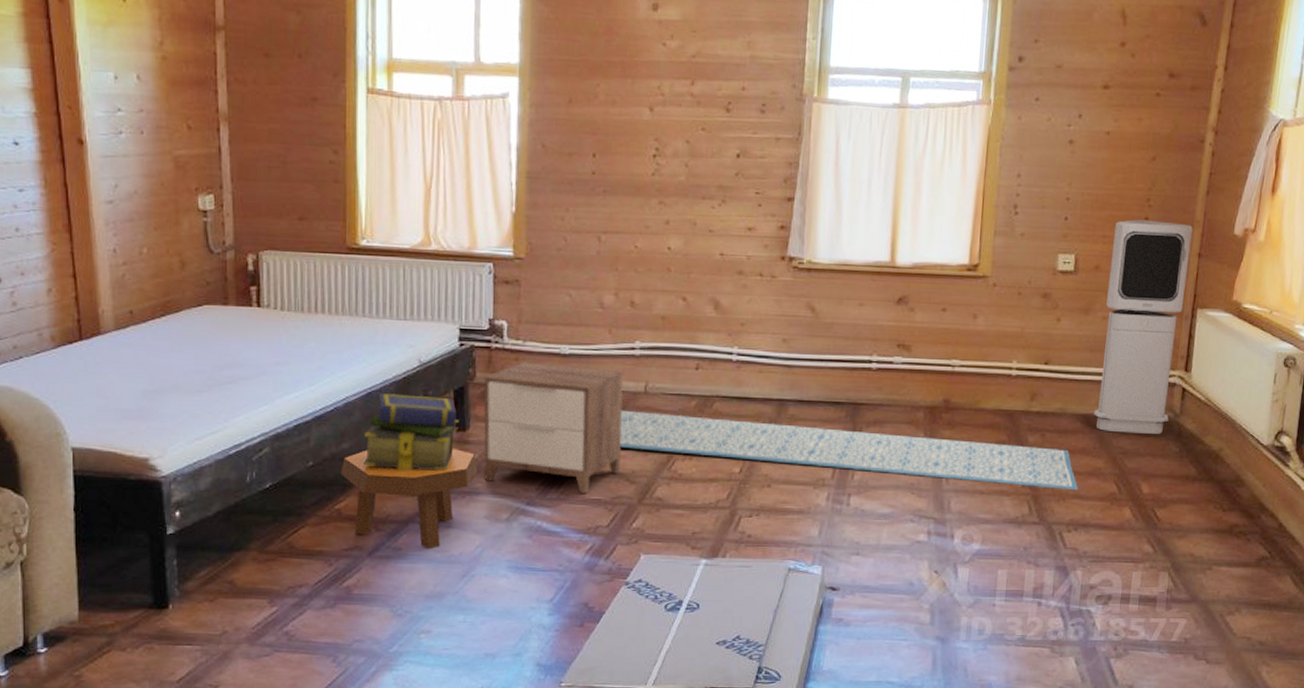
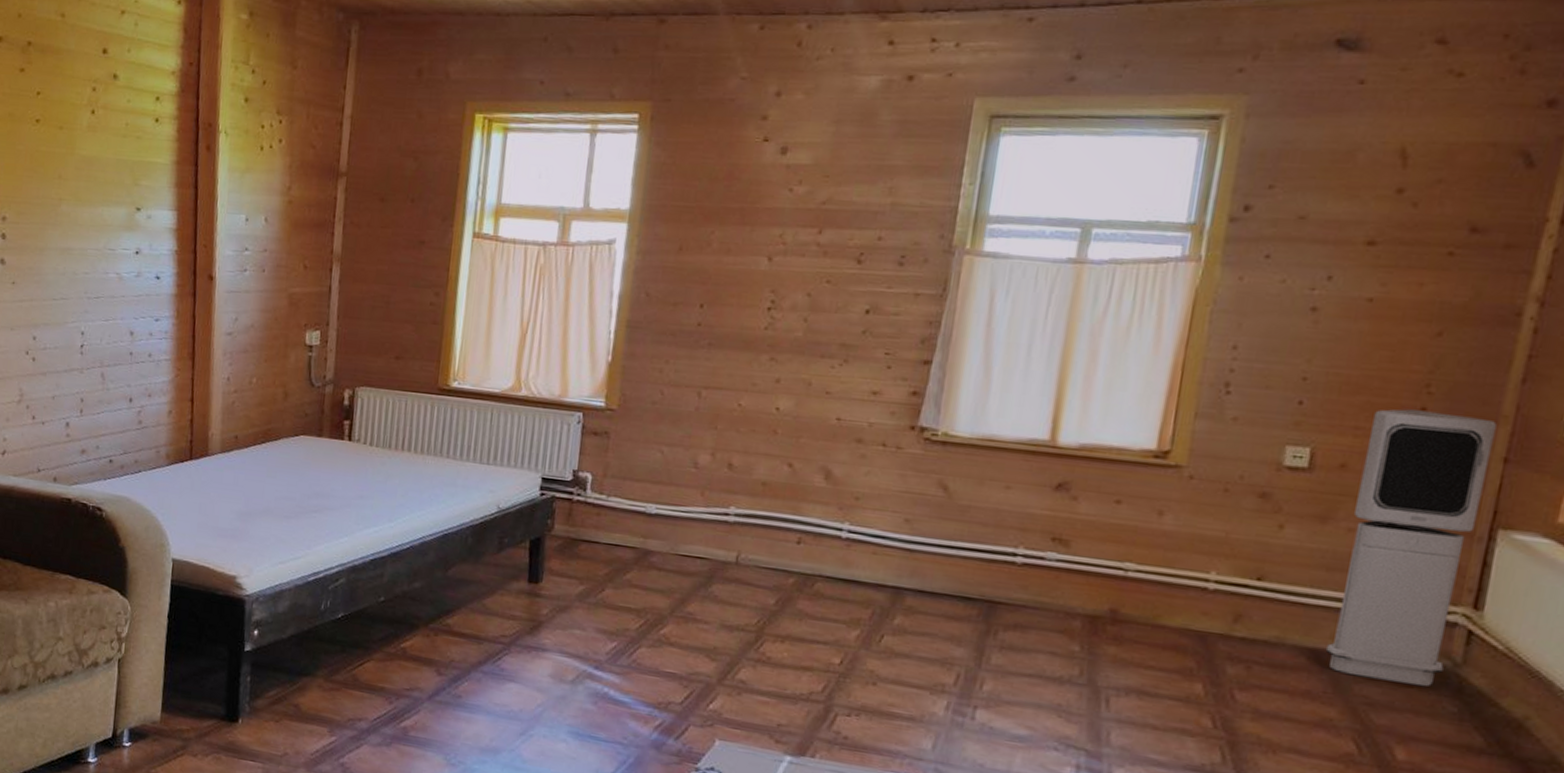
footstool: present [340,449,479,549] -> none [409,591,548,701]
stack of books: present [362,394,459,471] -> none [432,536,532,622]
nightstand: present [483,362,624,494] -> none [552,517,714,666]
rug: present [619,410,1079,491] -> none [702,579,1297,744]

